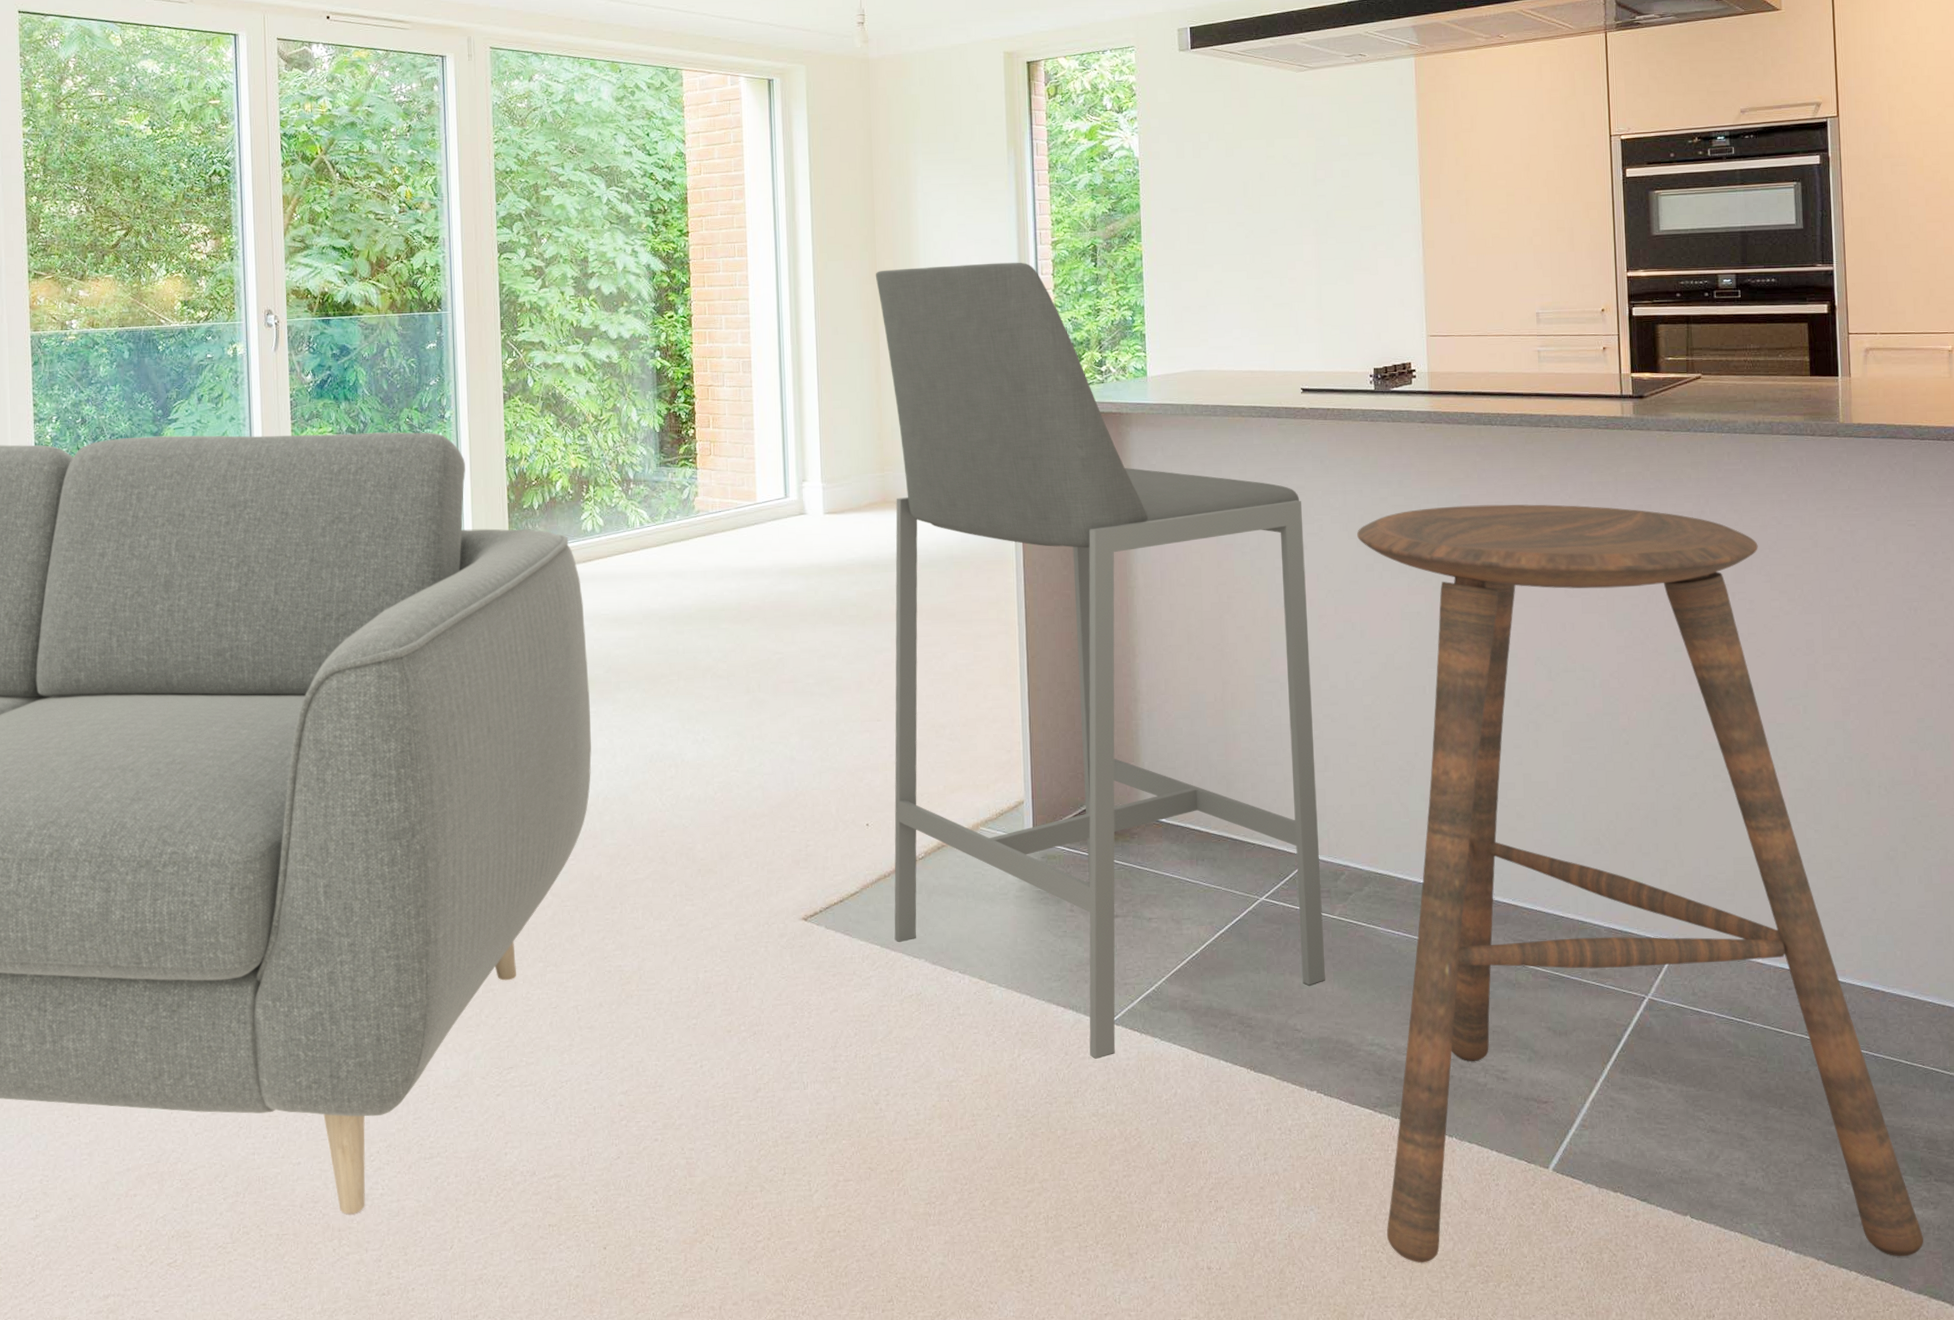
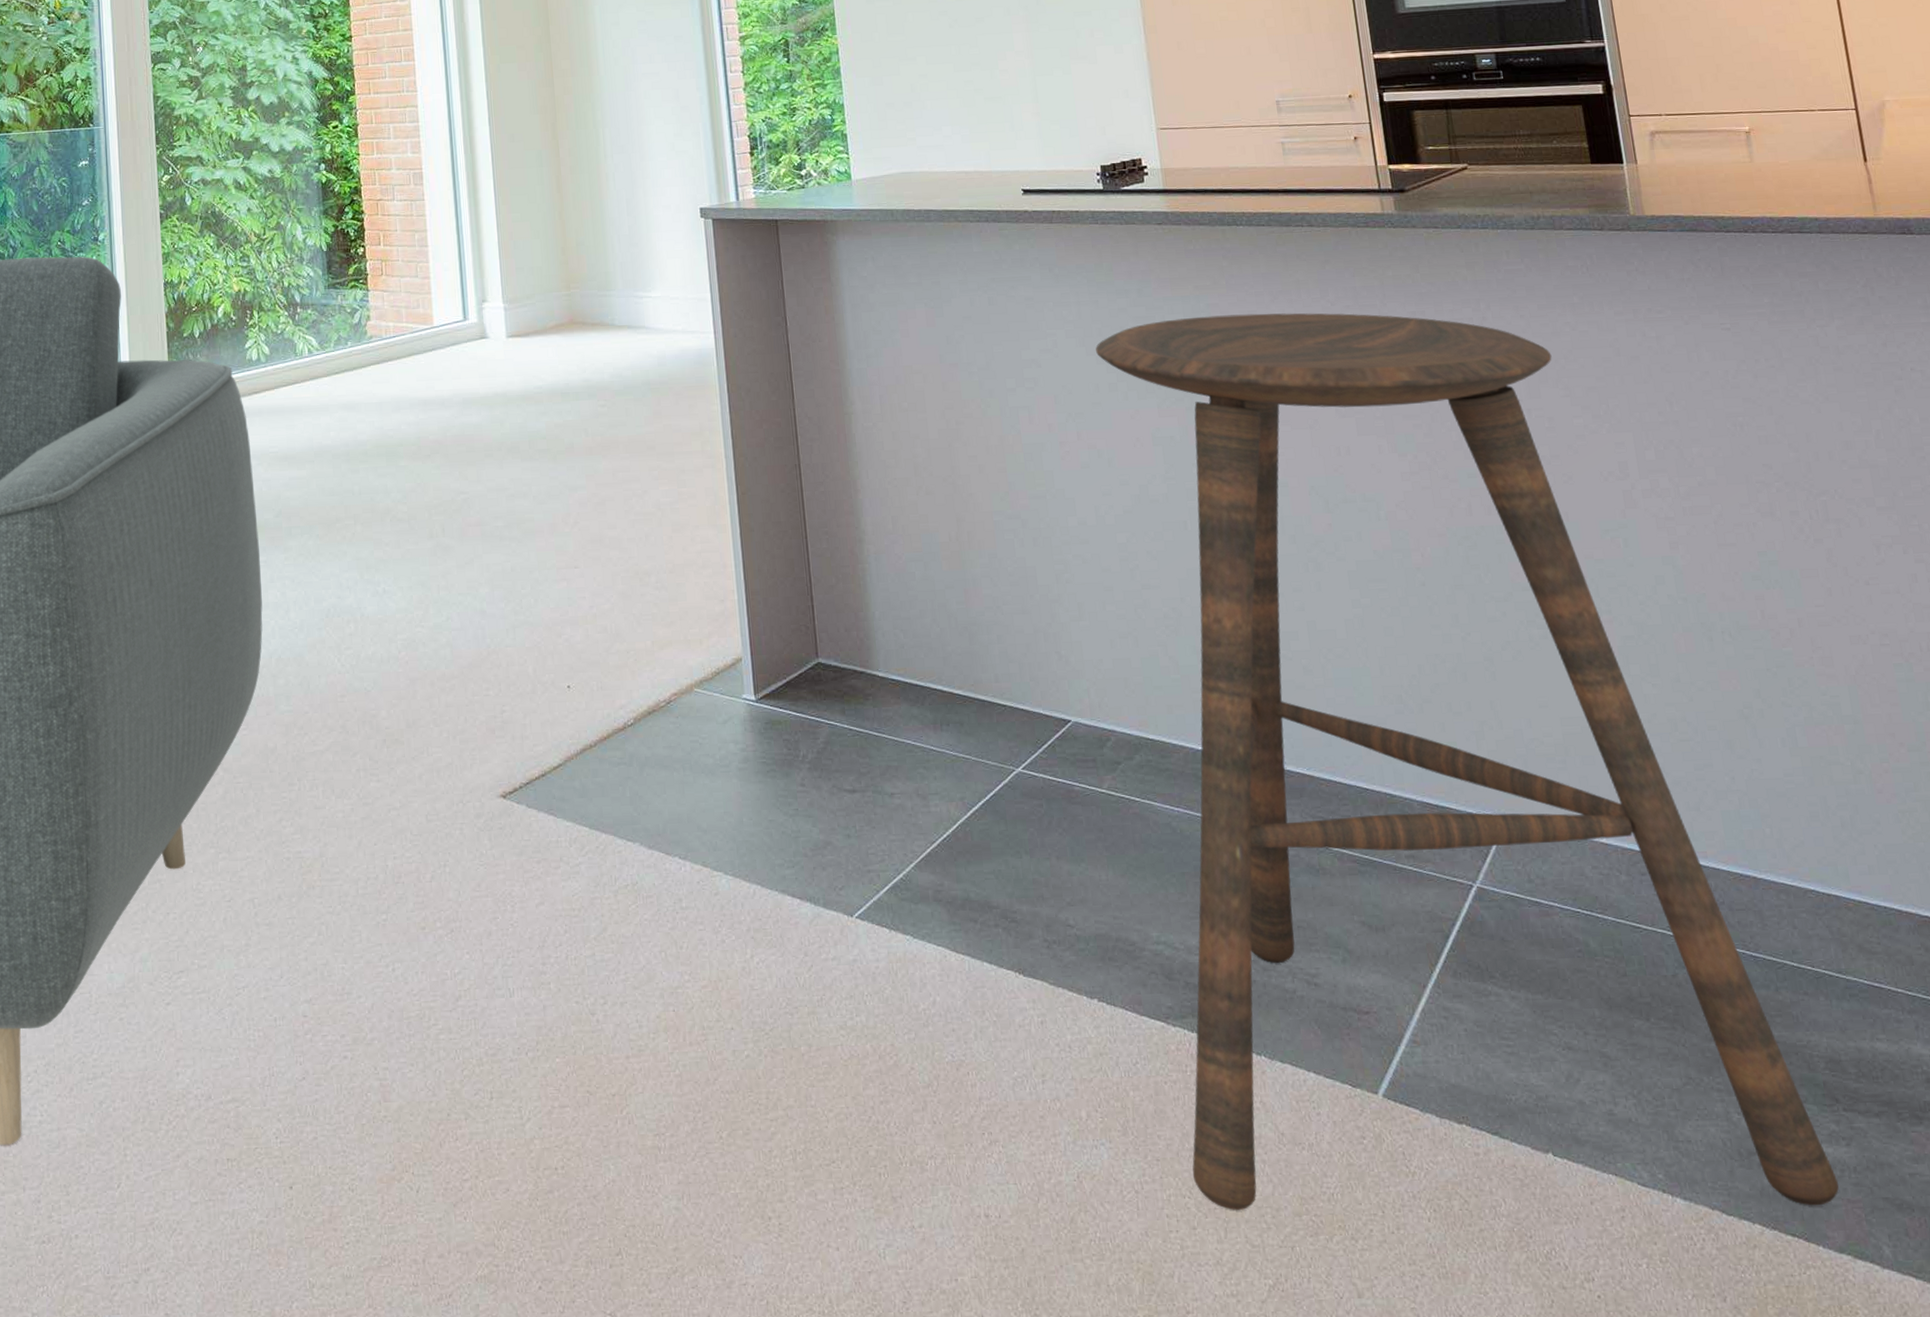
bar stool: present [875,262,1326,1059] -> none [551,59,1099,960]

